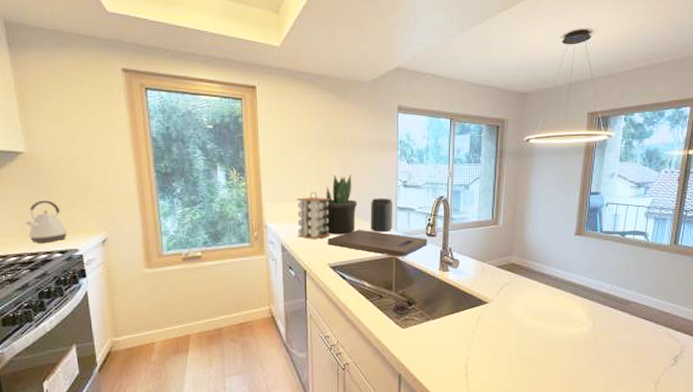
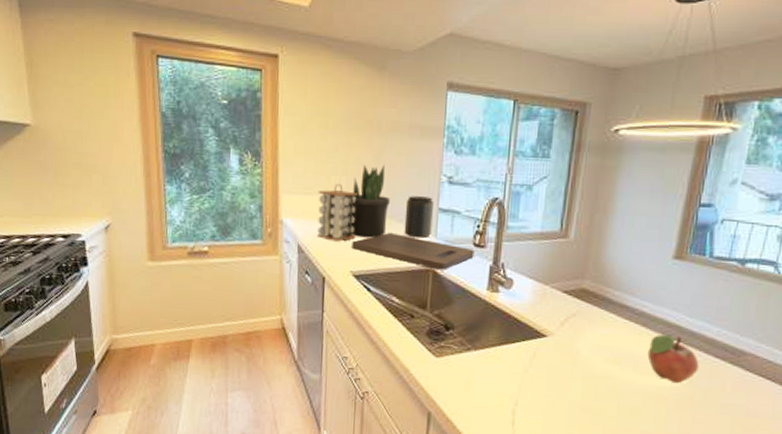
kettle: present [26,200,67,243] -> none [30,178,70,225]
fruit: none [562,293,599,330] -> present [647,334,699,384]

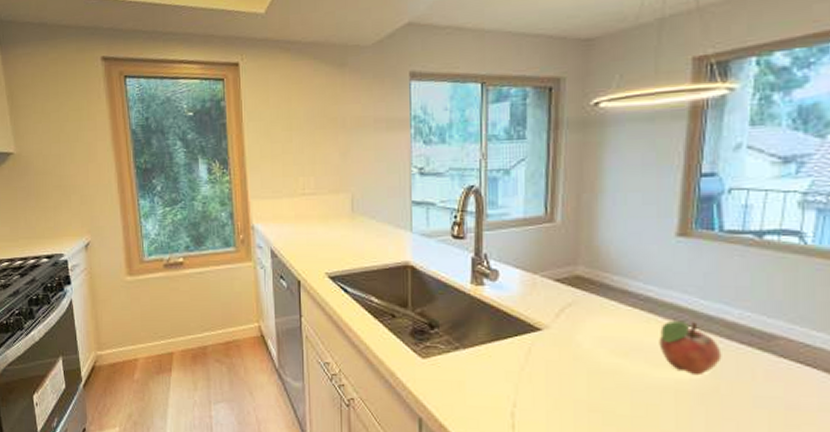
spice rack: present [317,183,357,242] -> none [287,184,328,243]
planter: present [351,164,390,238] -> none [322,161,360,237]
cutting board: present [352,232,474,270] -> none [325,230,454,266]
soda can: present [404,196,433,239] -> none [377,190,406,234]

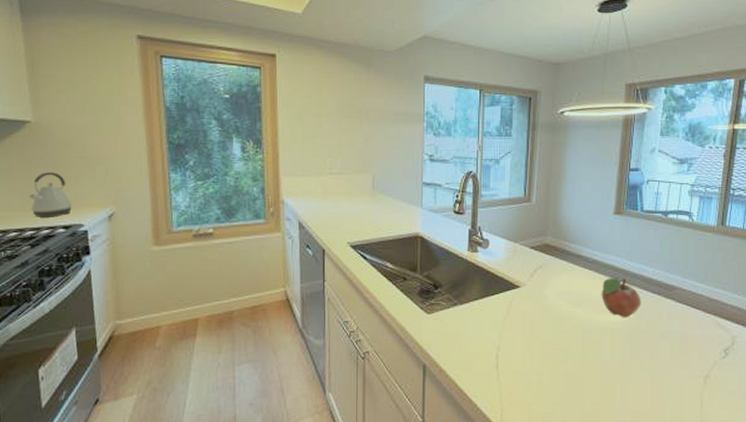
kettle: none [16,202,53,247] -> present [29,172,72,217]

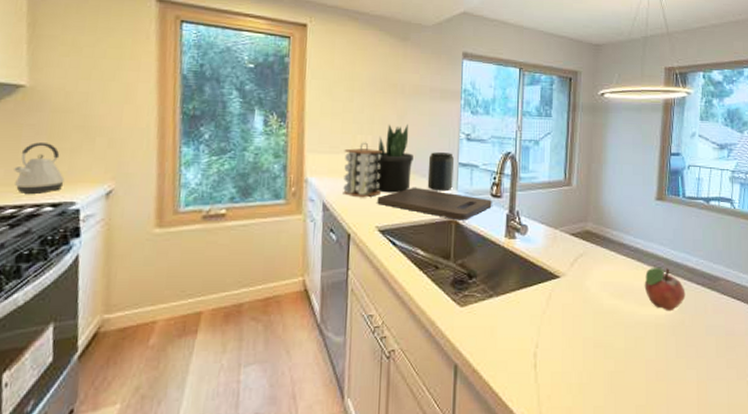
spice rack: none [316,165,351,217] -> present [343,142,383,198]
planter: none [347,146,380,212] -> present [376,123,414,193]
cutting board: none [348,206,455,236] -> present [377,187,492,221]
soda can: none [394,173,418,210] -> present [427,152,454,192]

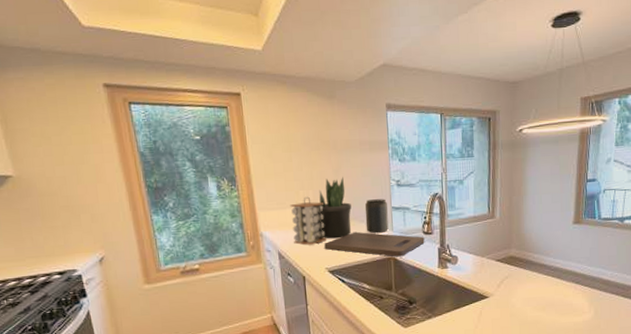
kettle: present [14,142,65,194] -> none [22,223,64,266]
fruit: present [644,267,686,312] -> none [563,282,601,318]

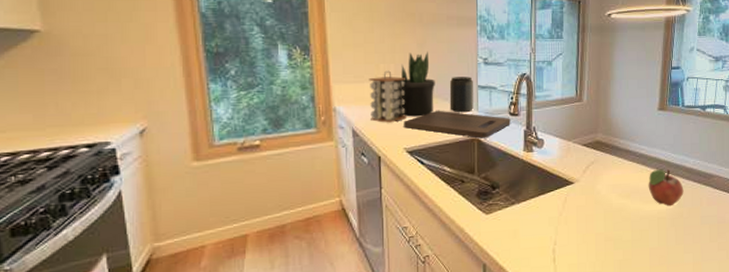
fruit: none [563,282,601,318] -> present [648,169,684,207]

